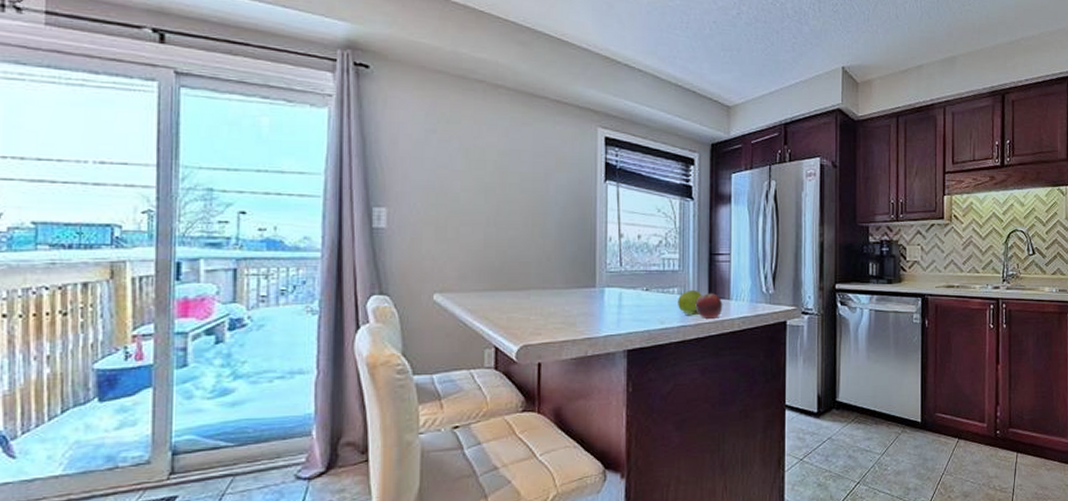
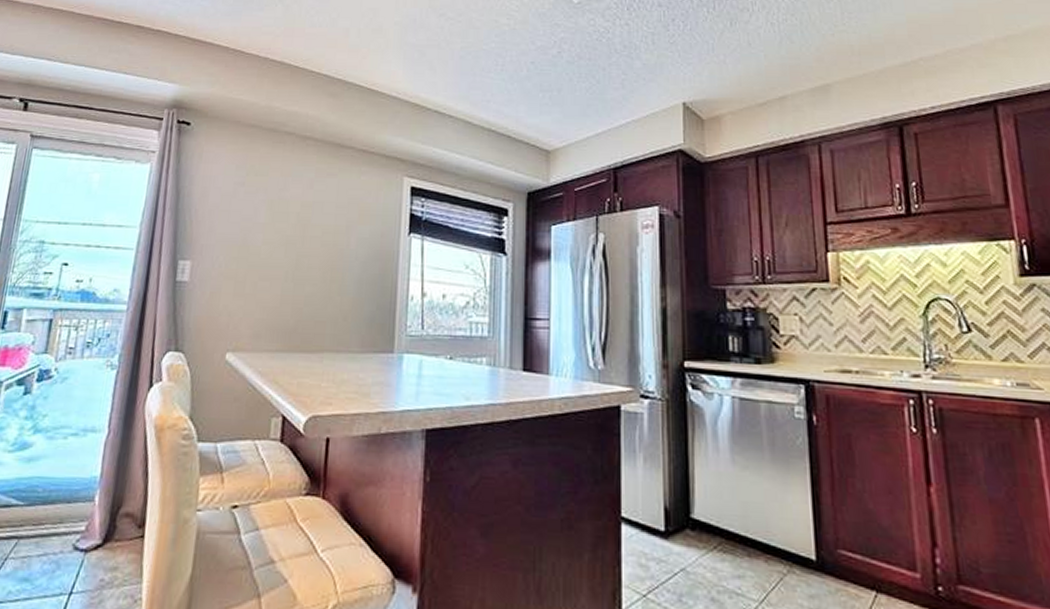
fruit: present [678,289,702,316] -> none [486,360,515,393]
fruit: present [695,293,723,319] -> none [507,365,541,397]

